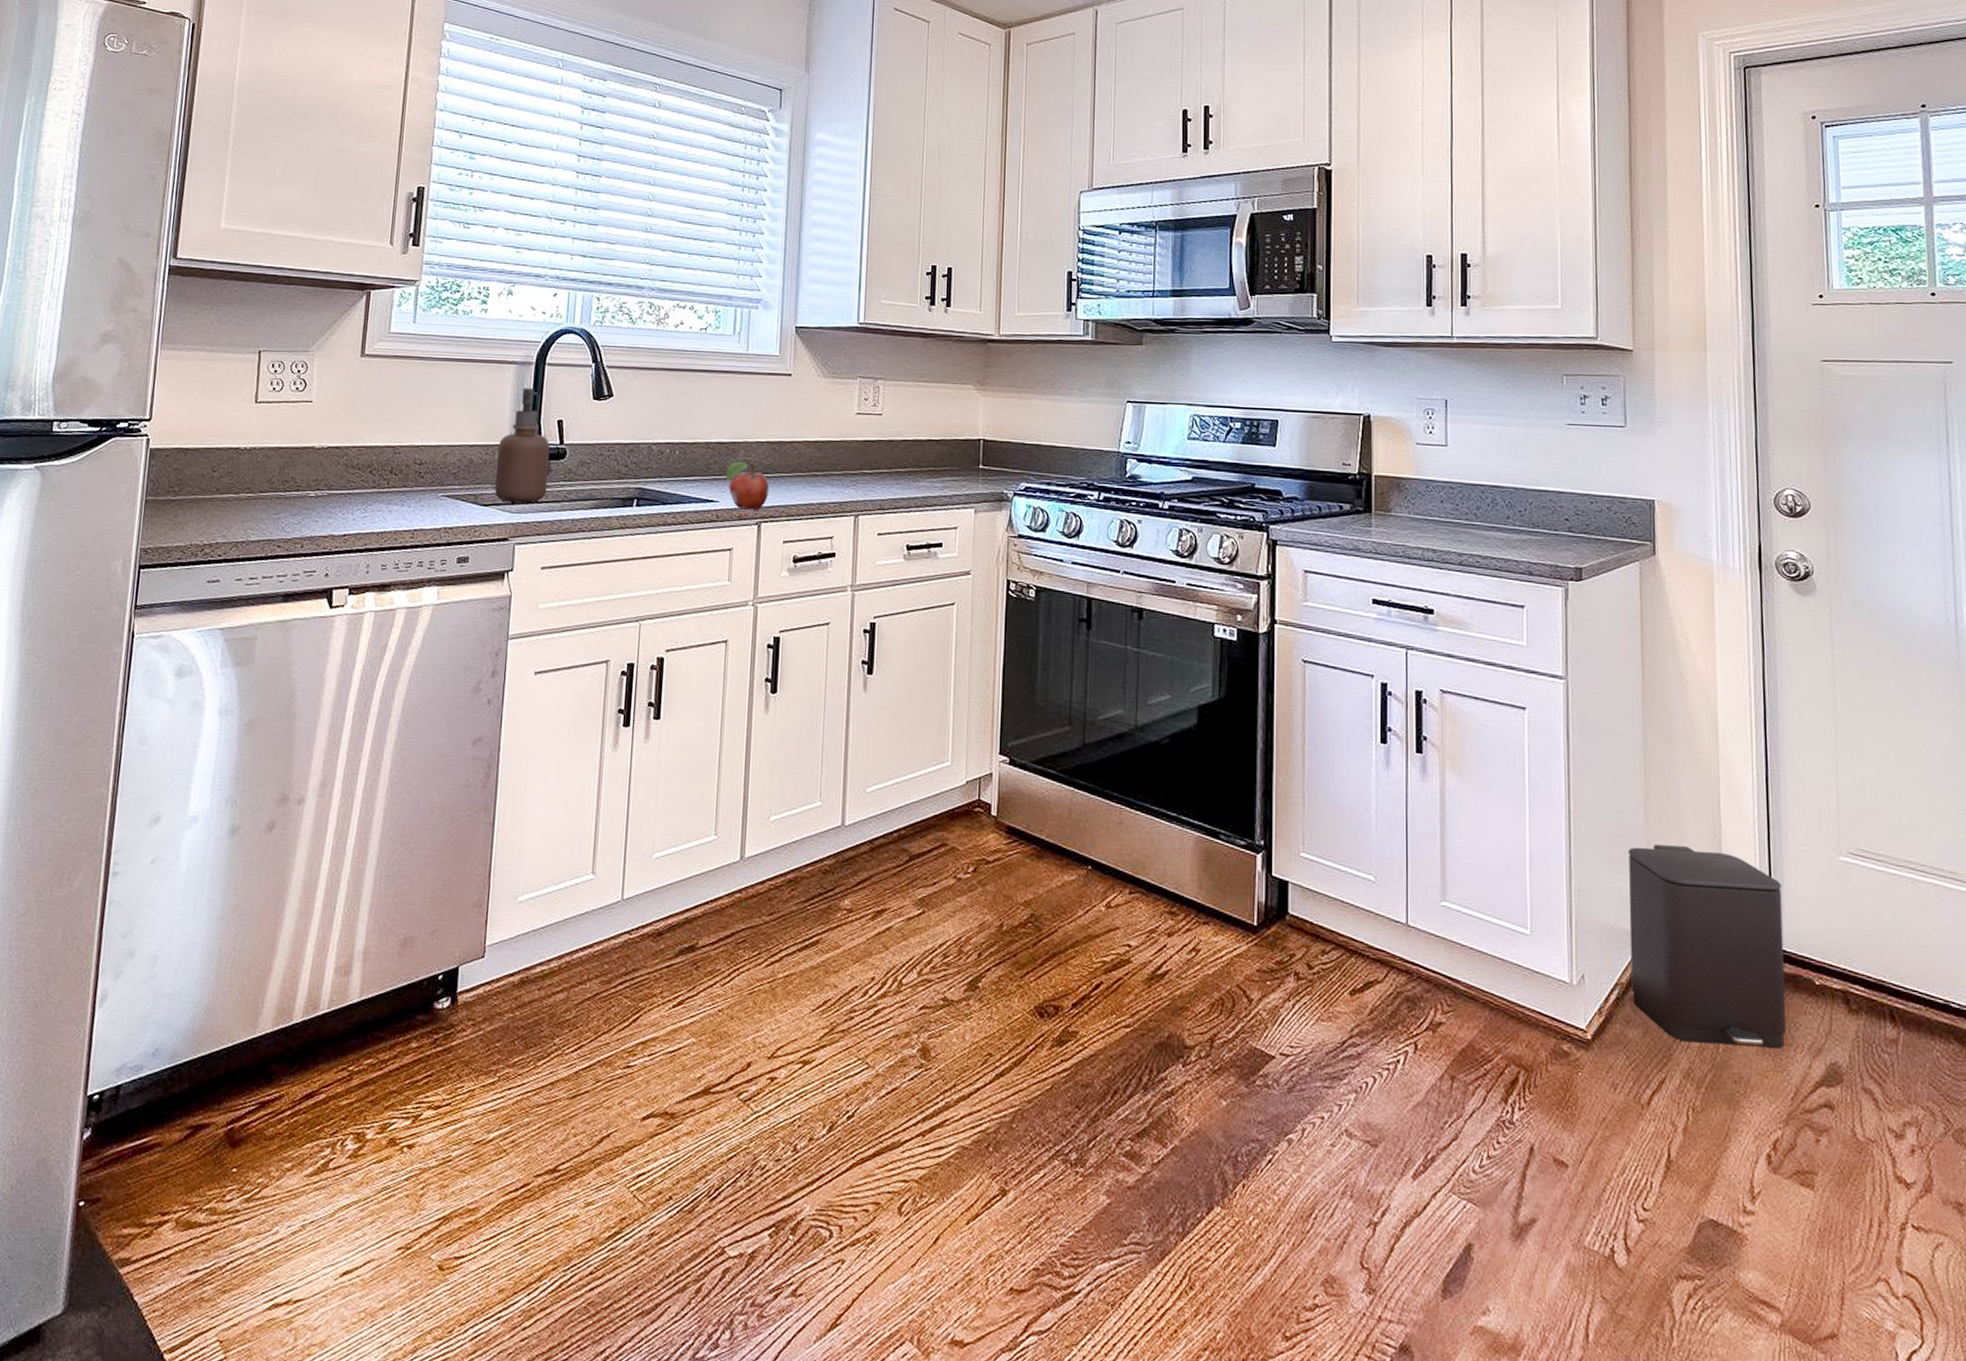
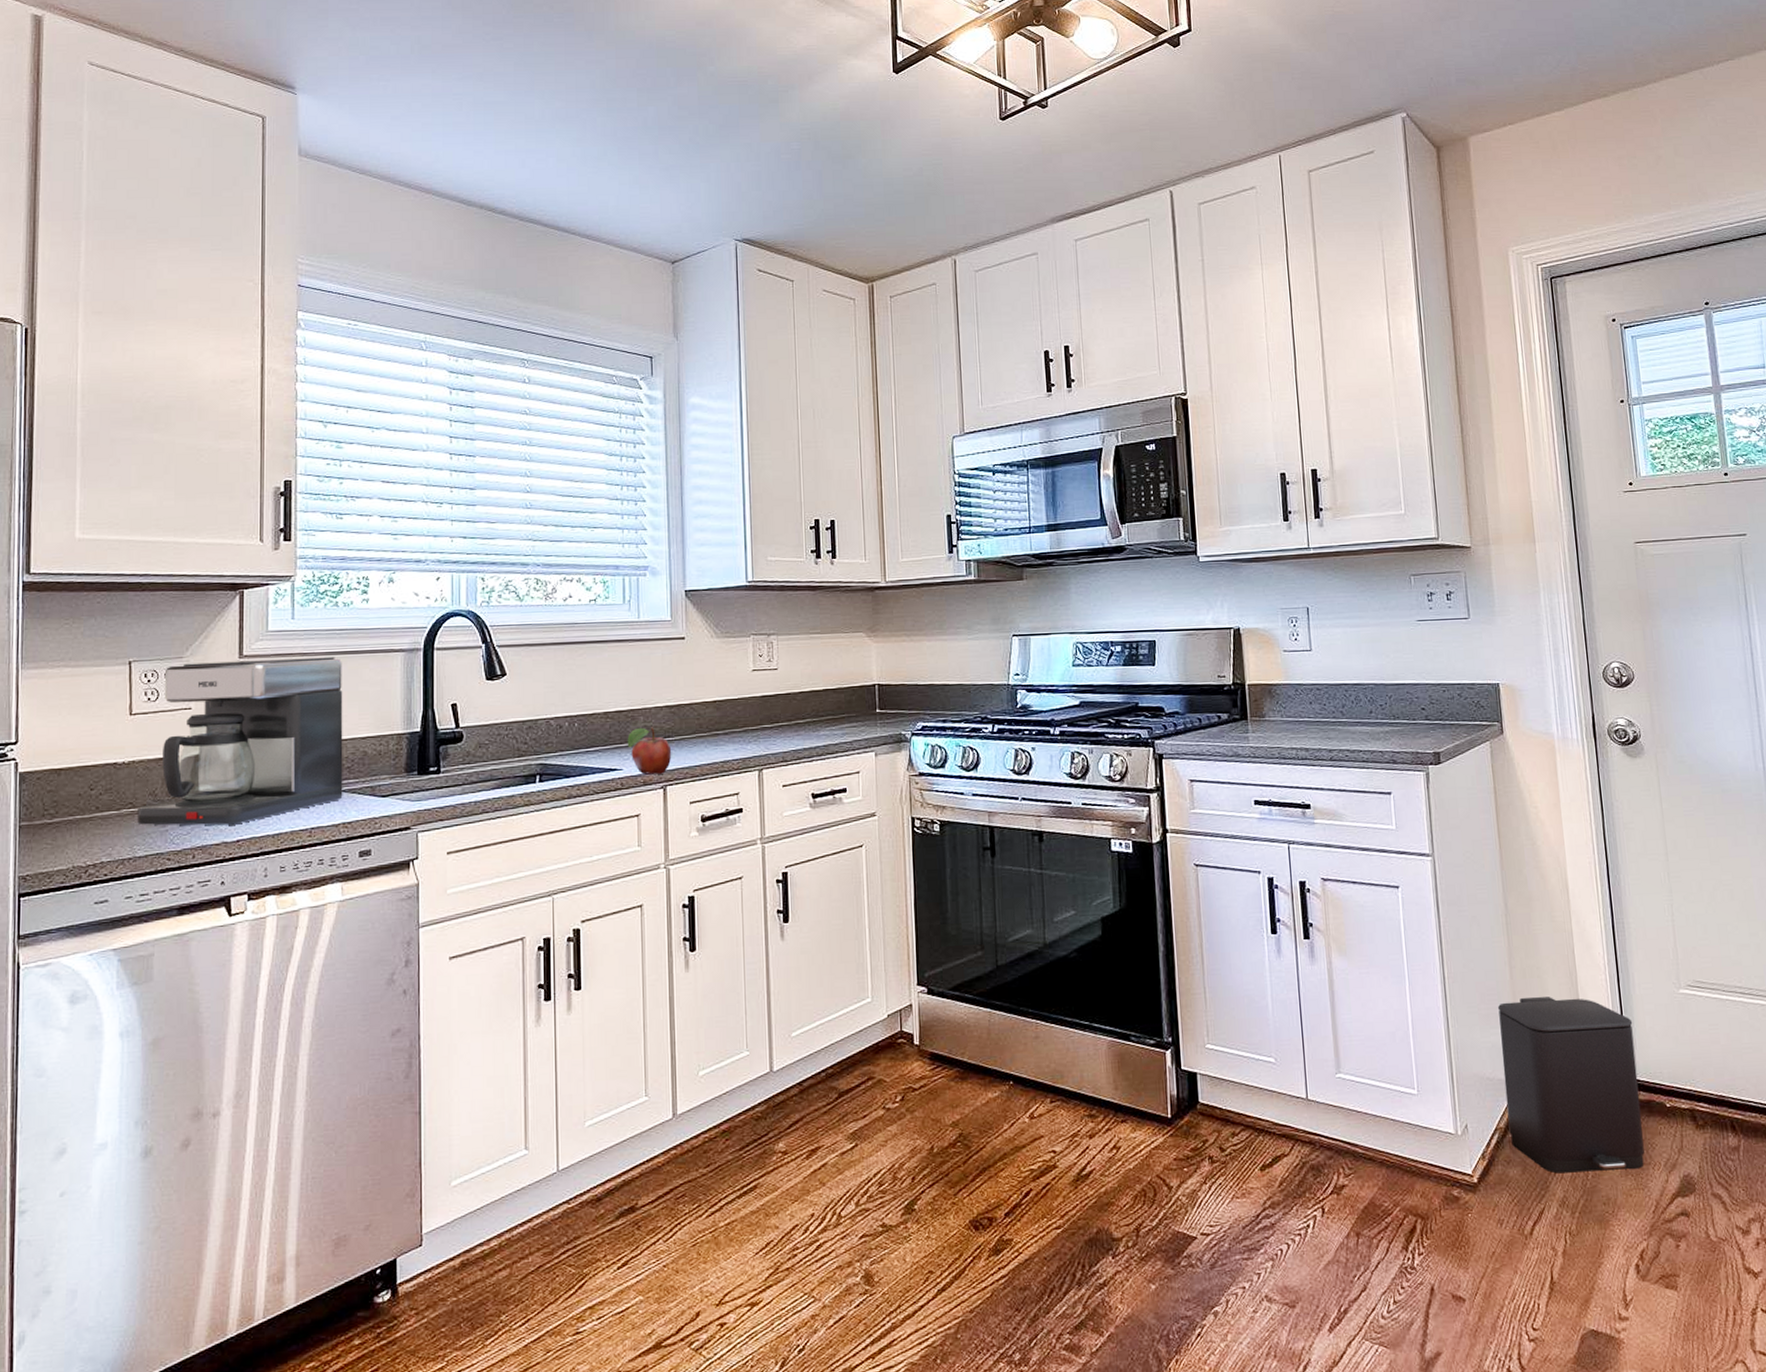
coffee maker: none [253,357,457,519] -> present [137,657,343,826]
soap dispenser: present [495,388,550,503] -> none [391,674,446,791]

